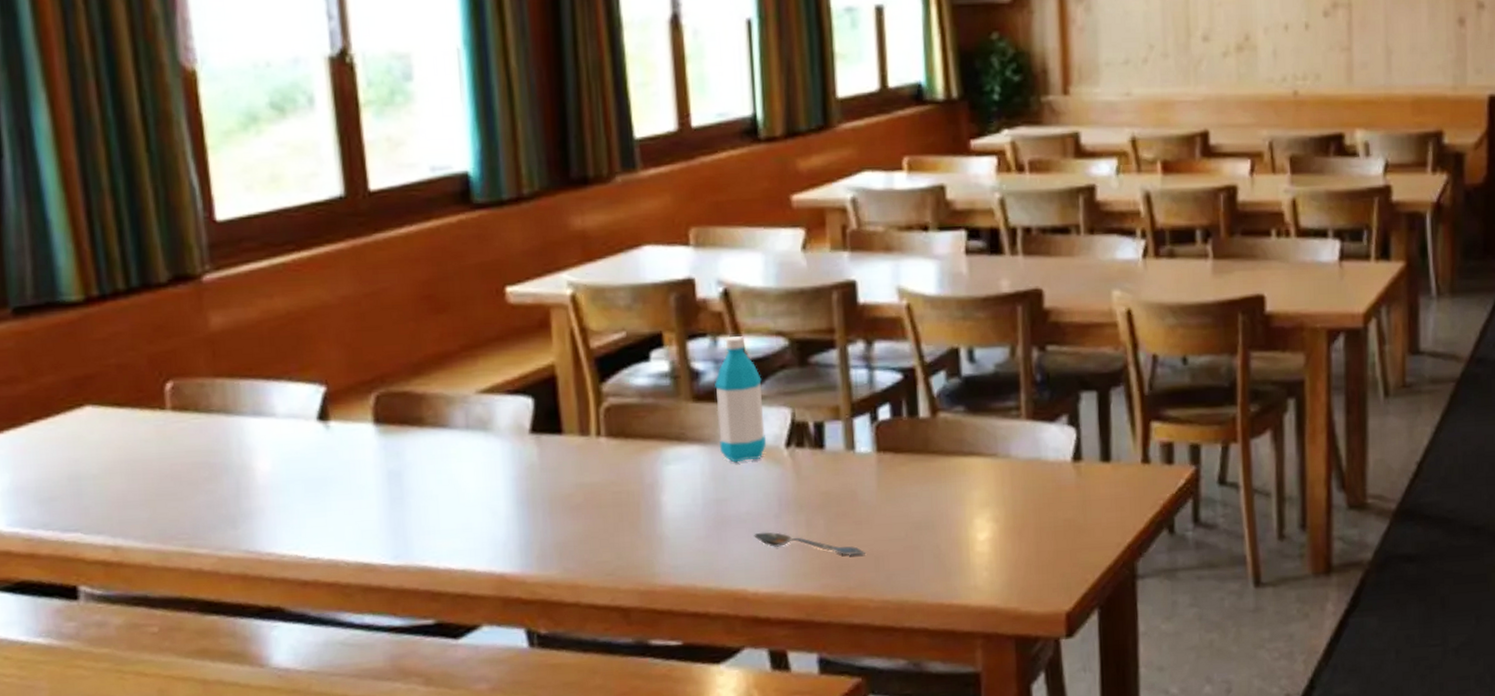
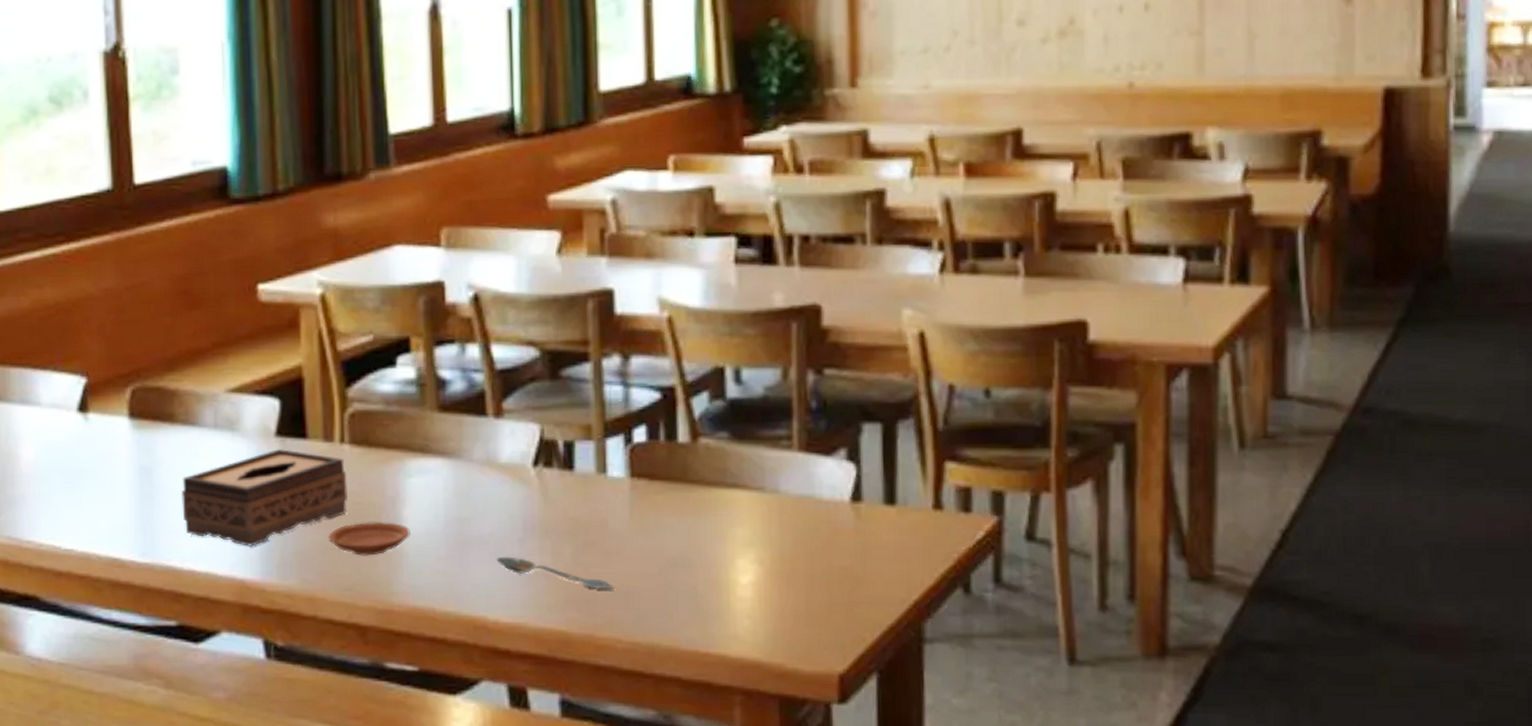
tissue box: none [433,445,607,541] -> present [180,449,349,546]
plate: none [588,508,670,542] -> present [328,522,410,556]
water bottle: present [715,336,767,463] -> none [461,345,513,480]

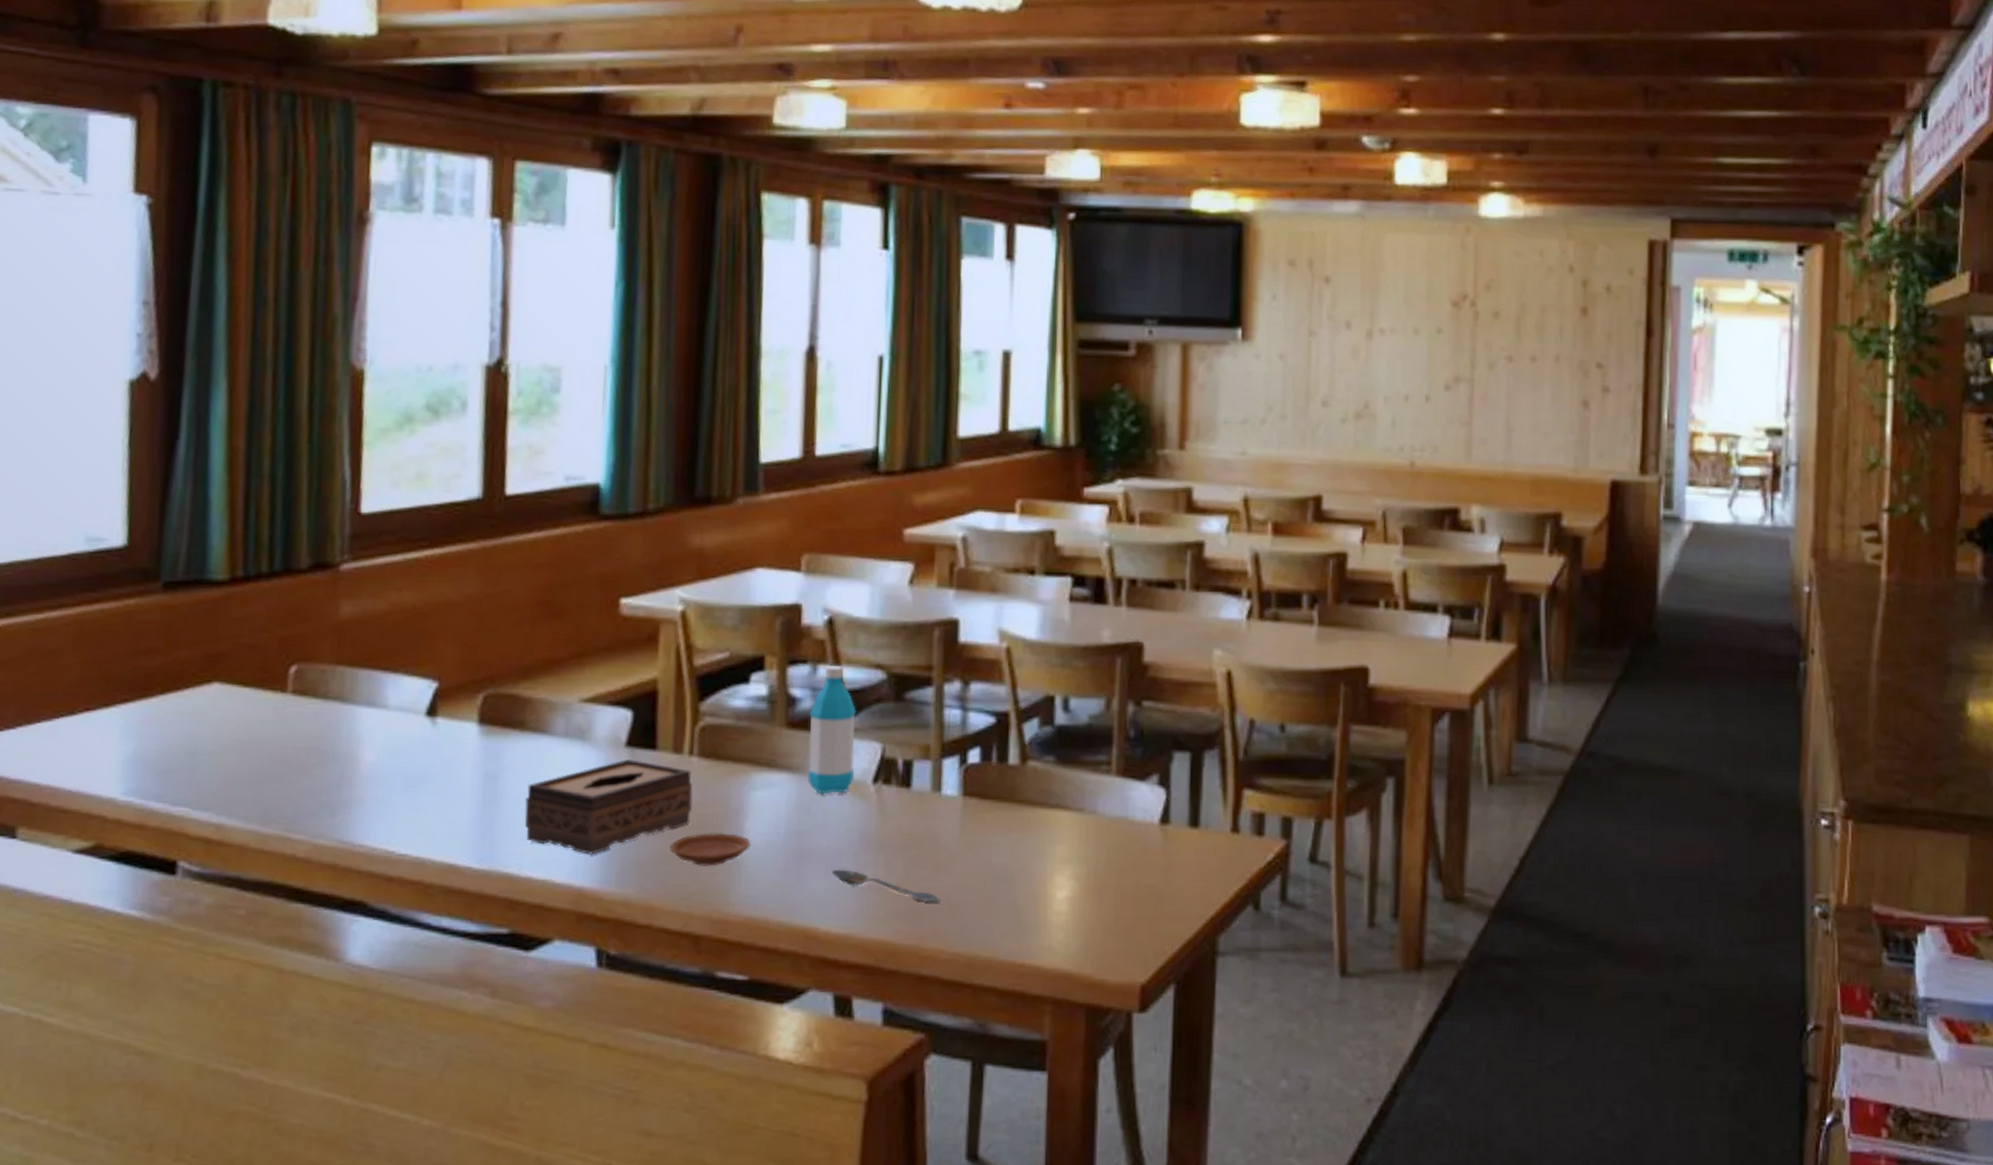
water bottle: none [461,345,513,480] -> present [808,666,856,795]

